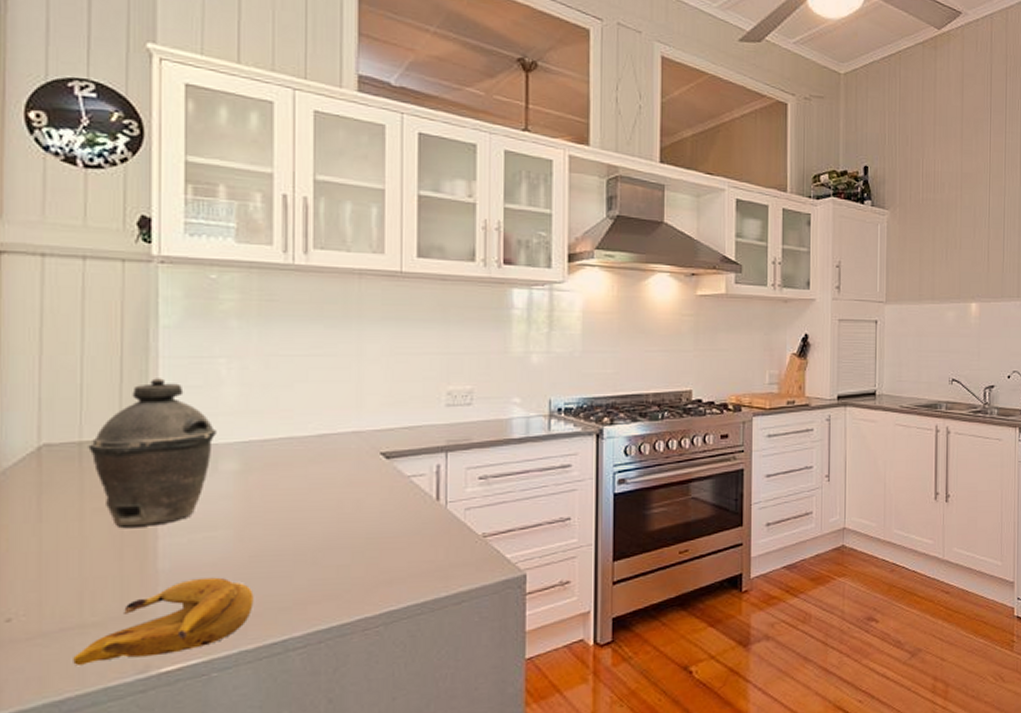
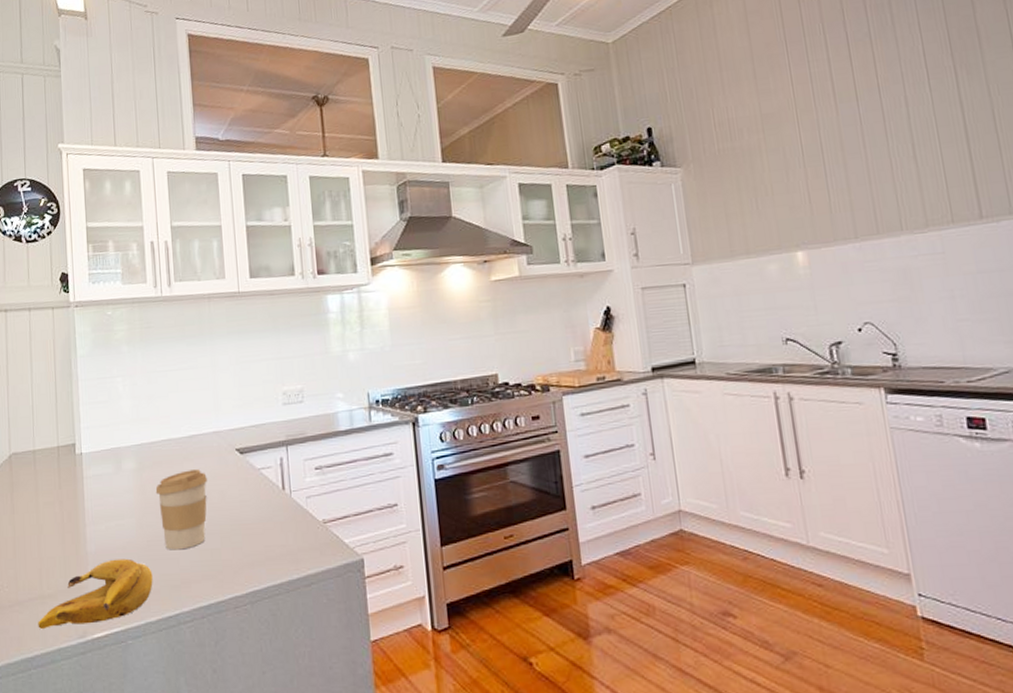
kettle: present [88,378,216,529] -> none [39,397,119,518]
coffee cup: none [265,474,339,567] -> present [155,469,207,550]

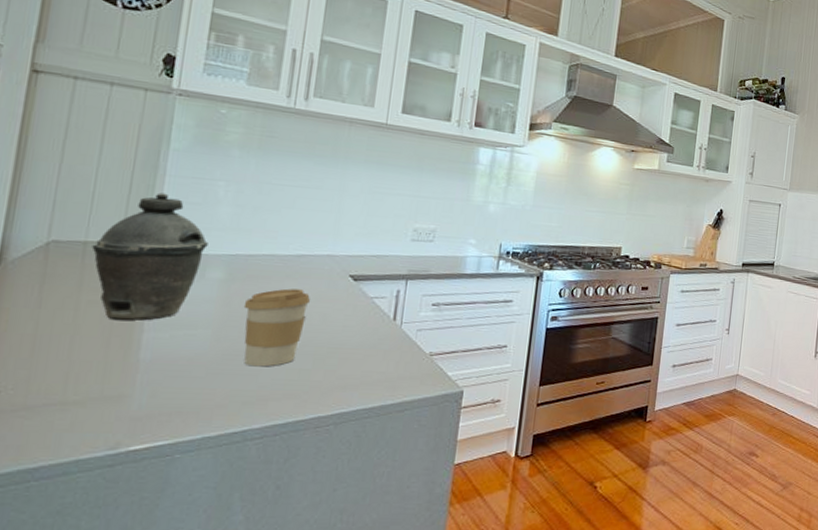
banana: present [38,558,153,629] -> none [51,369,222,438]
kettle: none [39,397,119,518] -> present [92,192,208,321]

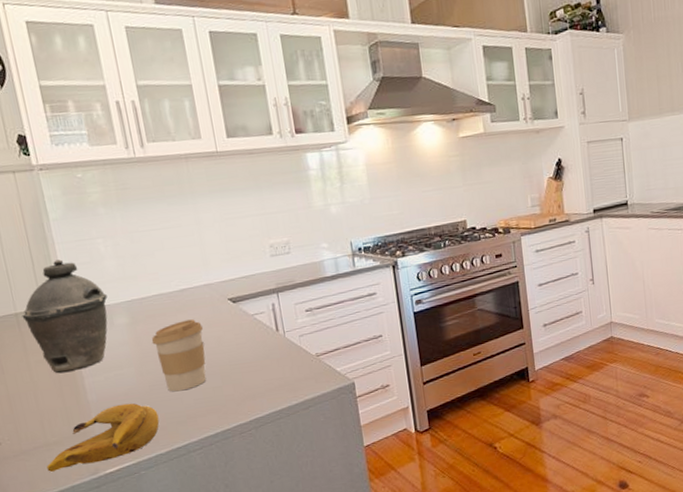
banana: none [51,369,222,438] -> present [47,403,160,472]

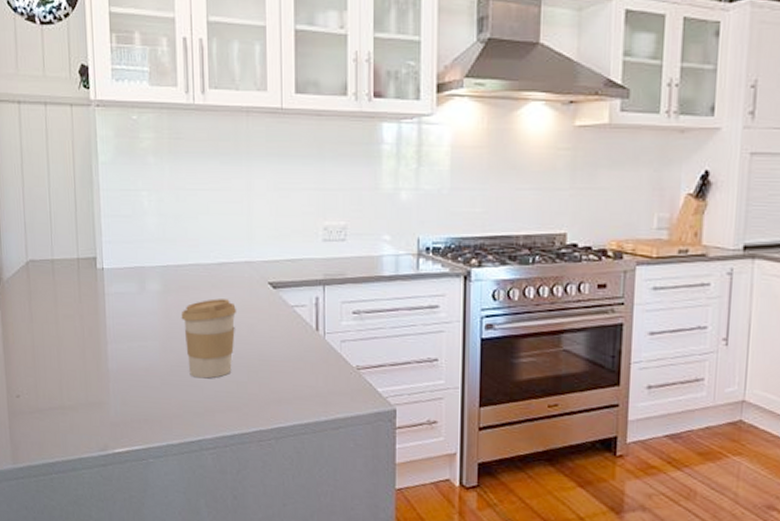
kettle: present [22,259,108,374] -> none [57,208,143,334]
banana: present [47,403,160,472] -> none [59,379,176,439]

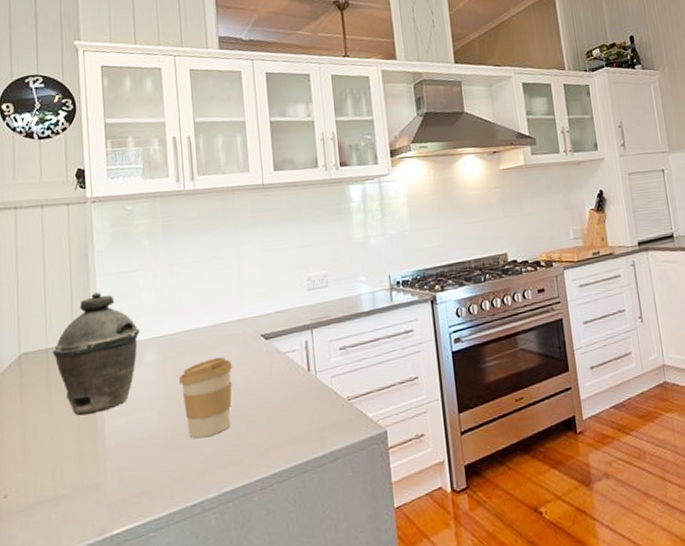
kettle: none [57,208,143,334] -> present [52,292,140,416]

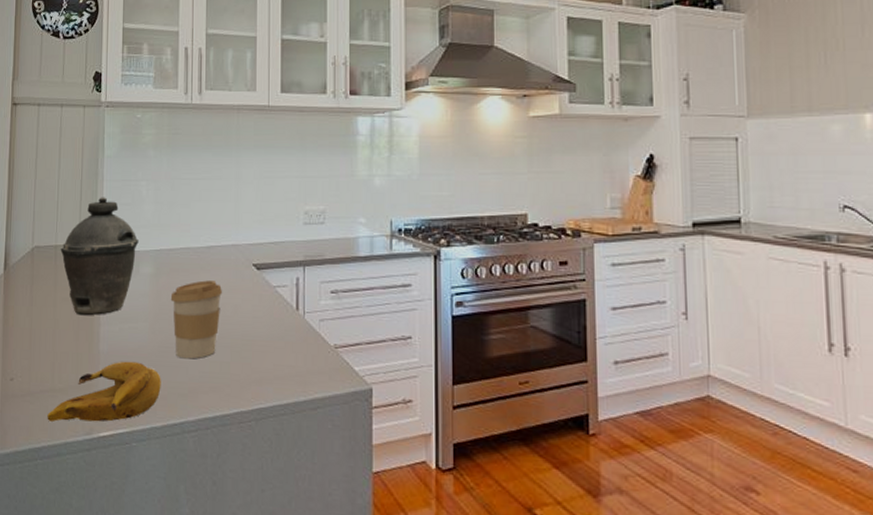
banana: none [51,451,176,531] -> present [47,361,161,422]

